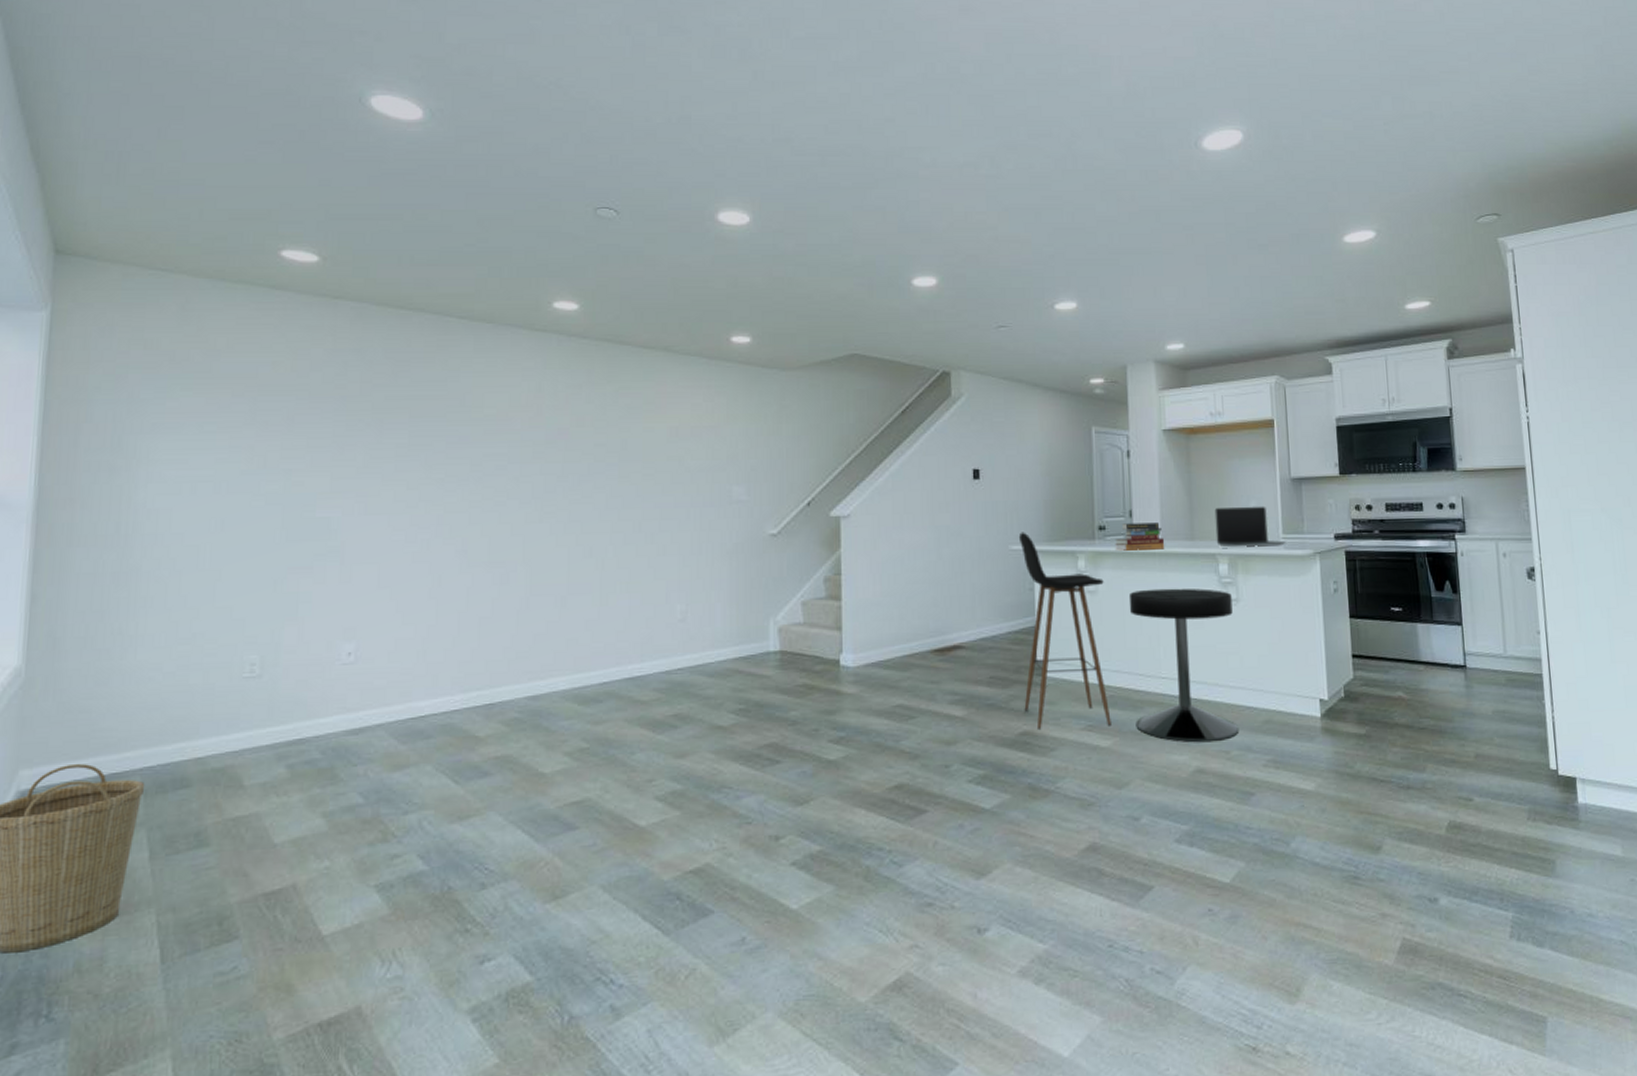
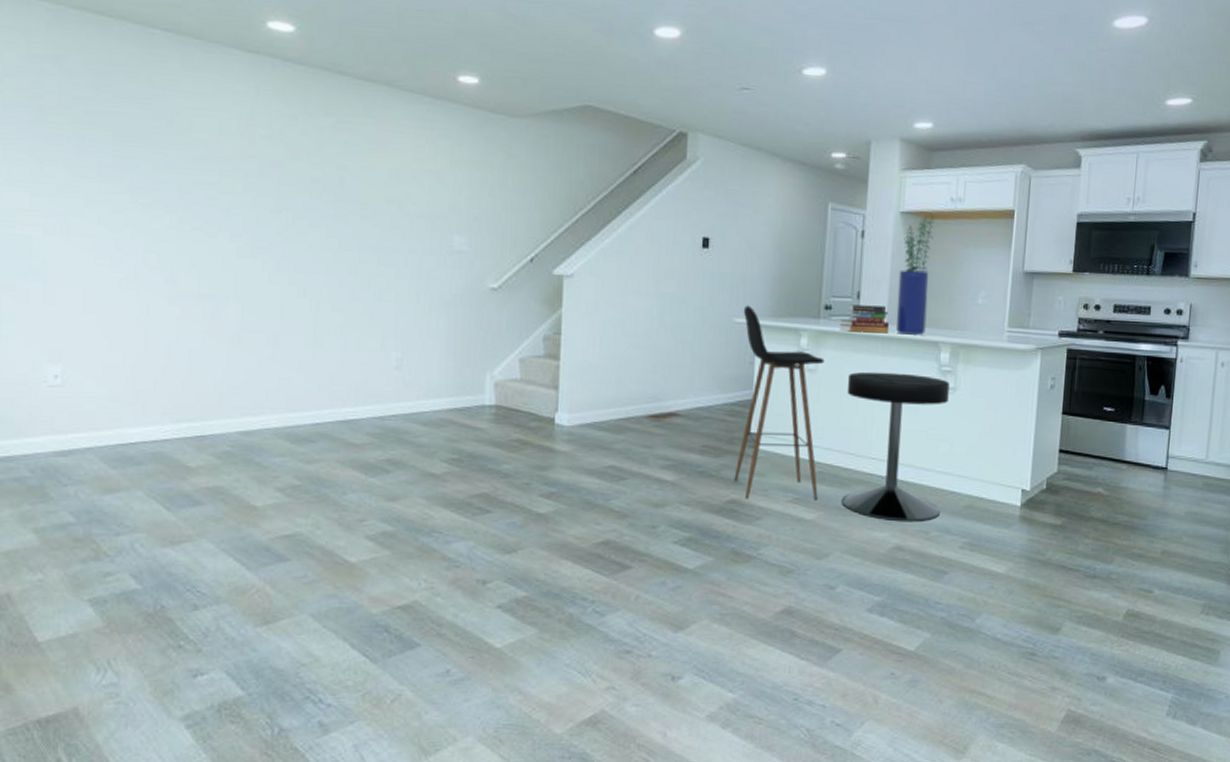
vase: none [1168,430,1201,550] -> present [896,214,934,336]
laptop computer: present [1214,506,1286,548] -> none [941,296,1010,339]

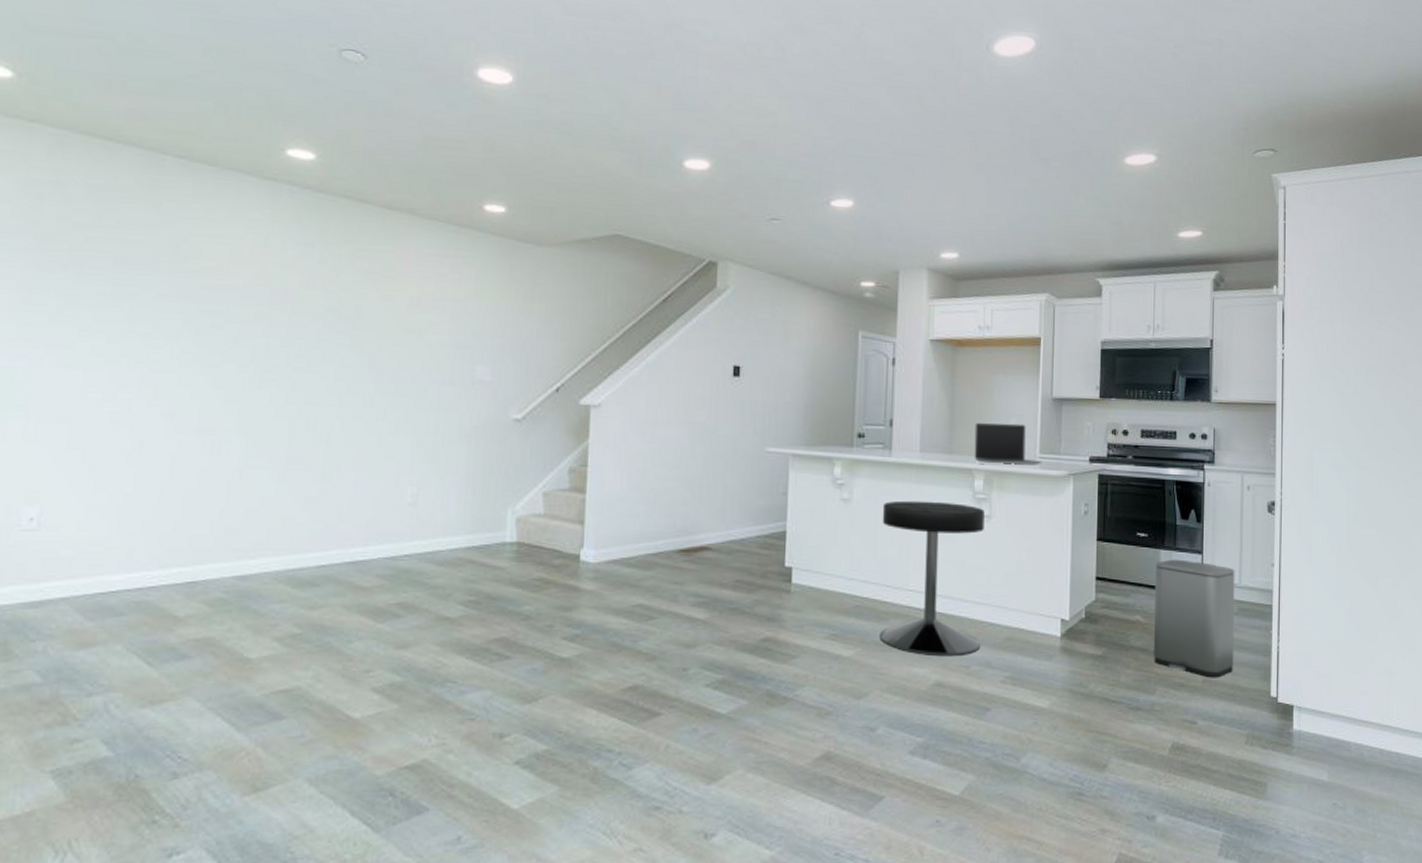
bar stool: present [734,305,825,500] -> none [768,434,859,637]
books: present [839,304,890,334] -> none [873,432,923,461]
vase: present [896,214,934,336] -> none [929,342,963,463]
laptop computer: none [941,296,1010,339] -> present [974,423,1042,465]
pedal bin: none [1113,434,1203,550] -> present [1154,559,1235,678]

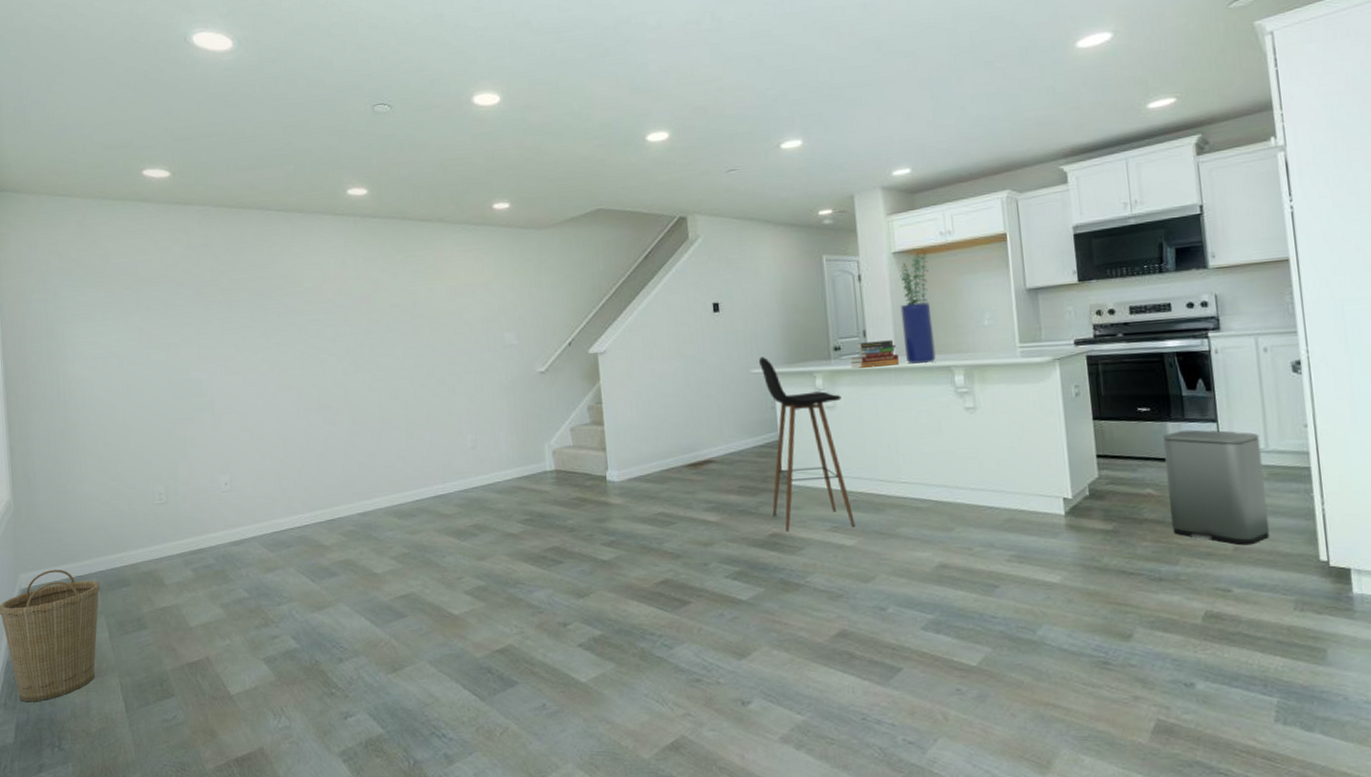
bar stool: none [768,434,859,637] -> present [758,356,855,532]
books: none [873,432,923,461] -> present [850,340,900,369]
bar stool: present [879,500,985,657] -> none [866,399,981,541]
vase: none [929,342,963,463] -> present [900,250,936,365]
laptop computer: present [974,423,1042,465] -> none [948,317,1023,359]

